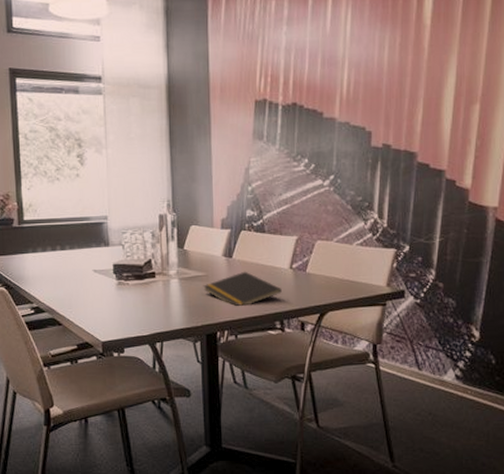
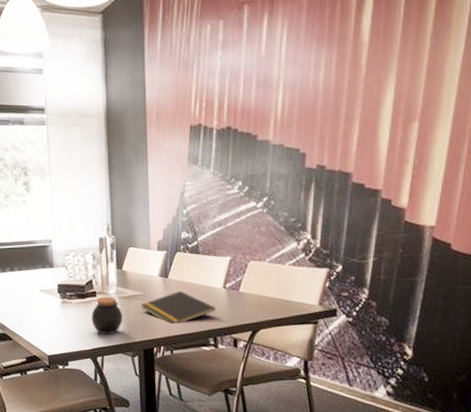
jar: none [150,277,185,318] -> present [91,296,123,334]

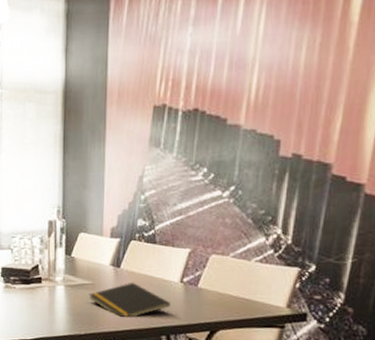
jar: present [91,296,123,334] -> none [35,283,69,324]

